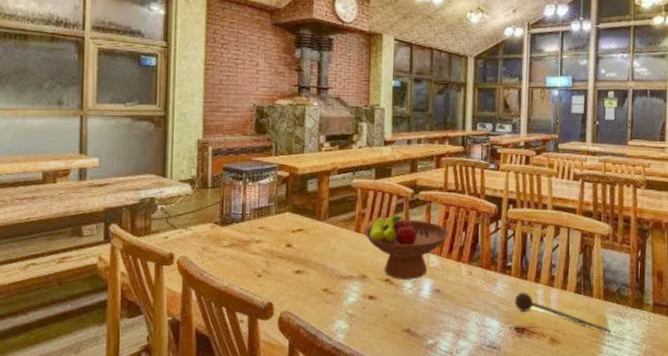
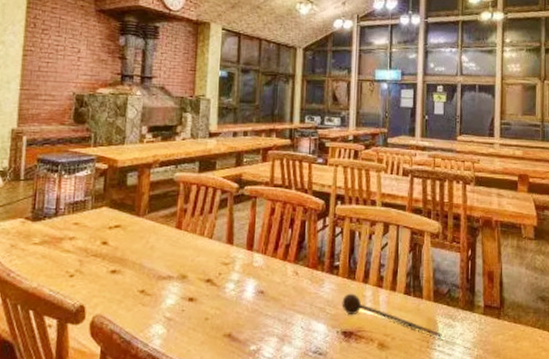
fruit bowl: present [363,215,450,280] -> none [185,211,276,280]

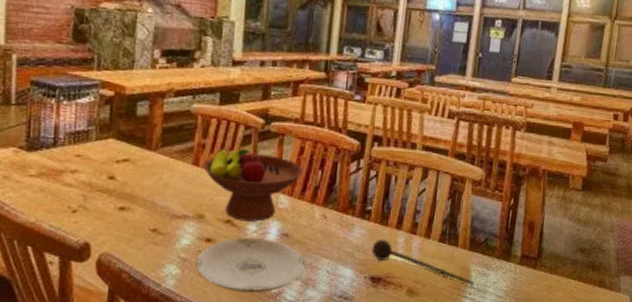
plate: none [180,296,281,350] -> present [196,238,305,292]
fruit bowl: none [185,211,276,280] -> present [202,148,304,222]

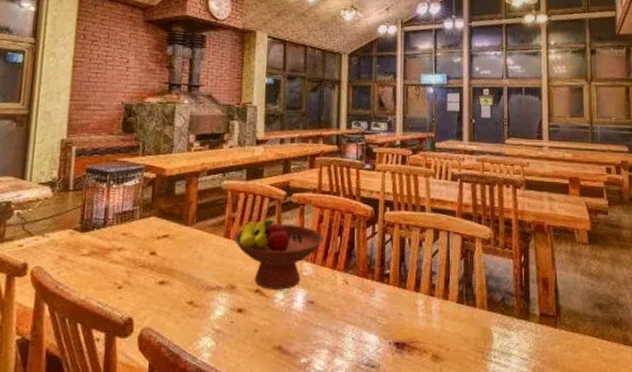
plate: present [196,238,305,292] -> none [229,307,331,363]
spoon: present [371,239,475,286] -> none [393,302,498,348]

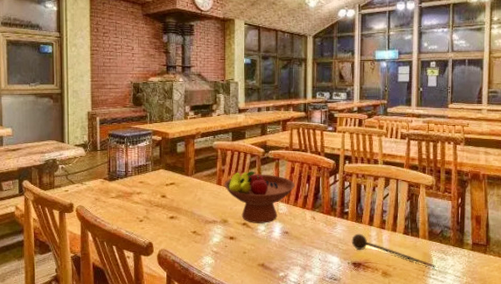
spoon: none [393,302,498,348] -> present [351,233,436,268]

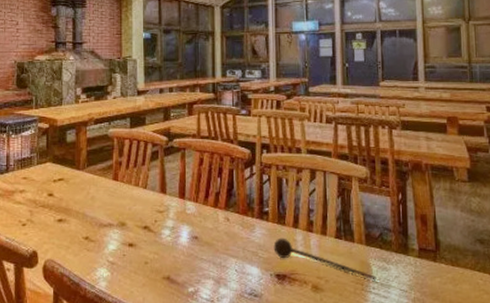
fruit bowl: present [224,171,296,223] -> none [121,163,205,227]

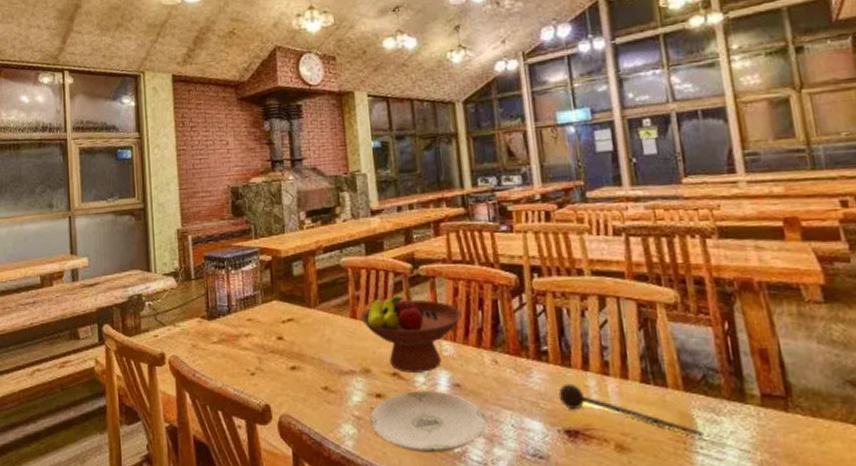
fruit bowl: none [121,163,205,227] -> present [360,296,463,373]
plate: none [122,242,215,291] -> present [370,391,486,452]

